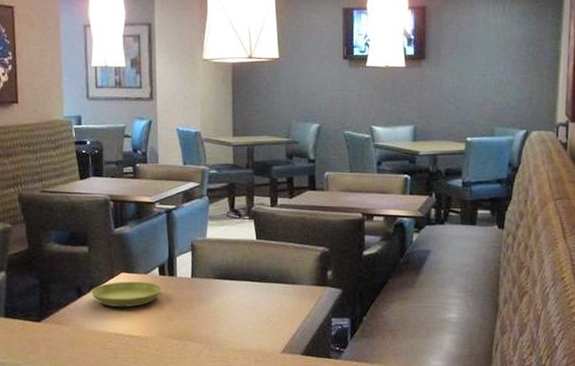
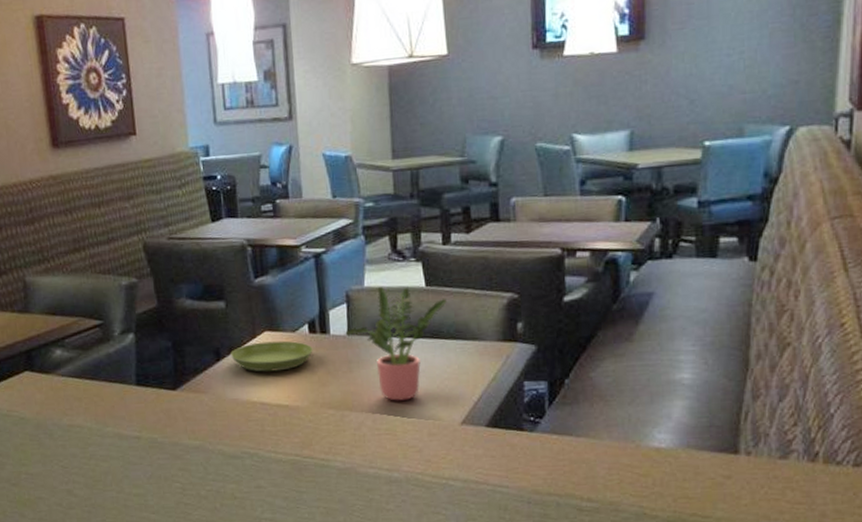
potted plant: none [188,239,273,333] -> present [344,287,447,401]

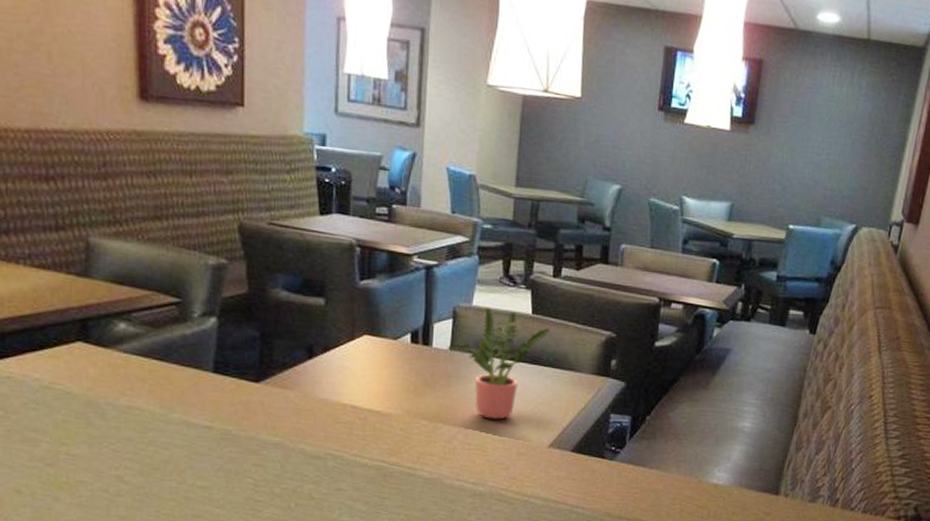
saucer: present [231,340,313,372] -> none [325,345,413,377]

